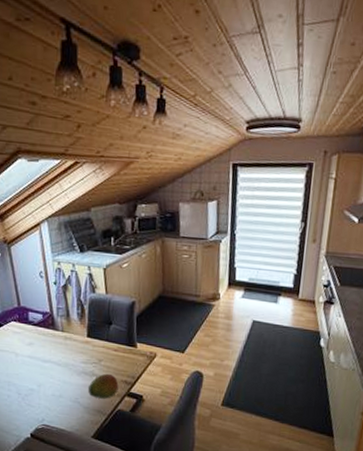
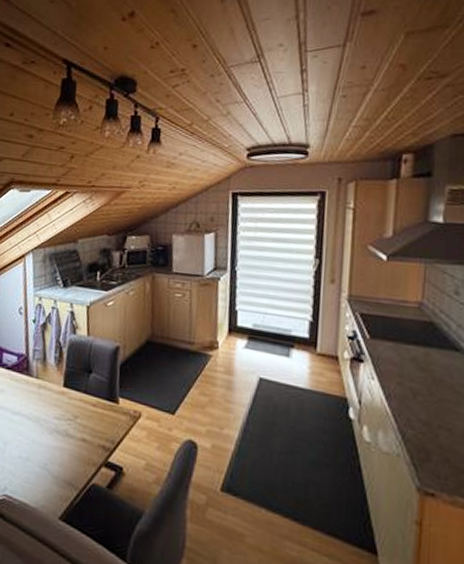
fruit: present [88,373,119,399] -> none [59,434,96,468]

